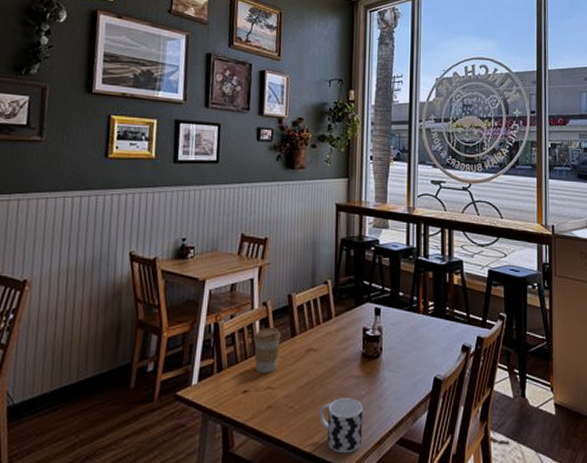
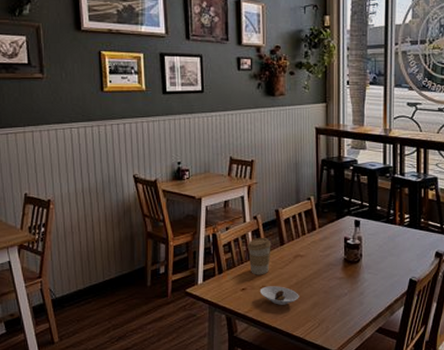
saucer: none [264,387,310,411] -> present [259,286,299,305]
cup: present [319,398,363,454] -> none [308,295,346,339]

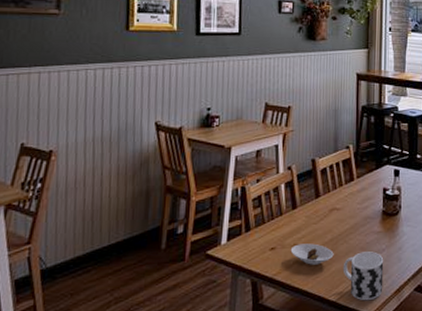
coffee cup: present [247,237,271,275] -> none [279,189,306,232]
cup: none [308,295,346,339] -> present [342,251,384,301]

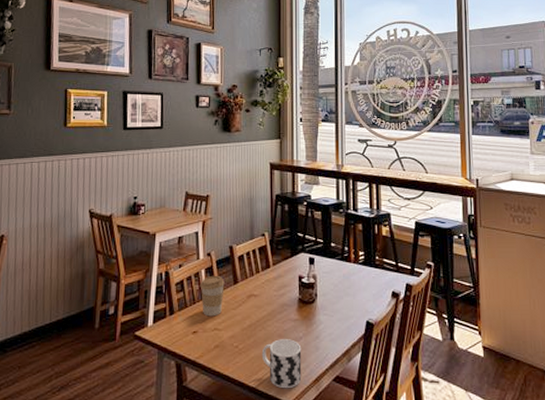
coffee cup: none [279,189,306,232] -> present [200,275,225,317]
saucer: present [290,243,334,265] -> none [211,329,253,350]

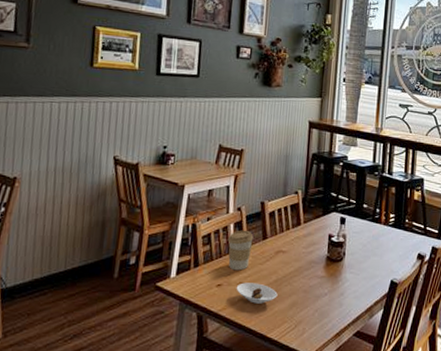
saucer: none [211,329,253,350] -> present [236,283,278,304]
cup: present [261,339,302,389] -> none [285,295,326,342]

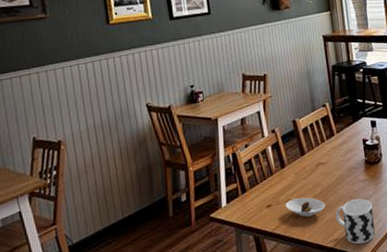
coffee cup: present [227,230,254,271] -> none [268,149,293,190]
cup: none [285,295,326,342] -> present [335,198,376,245]

